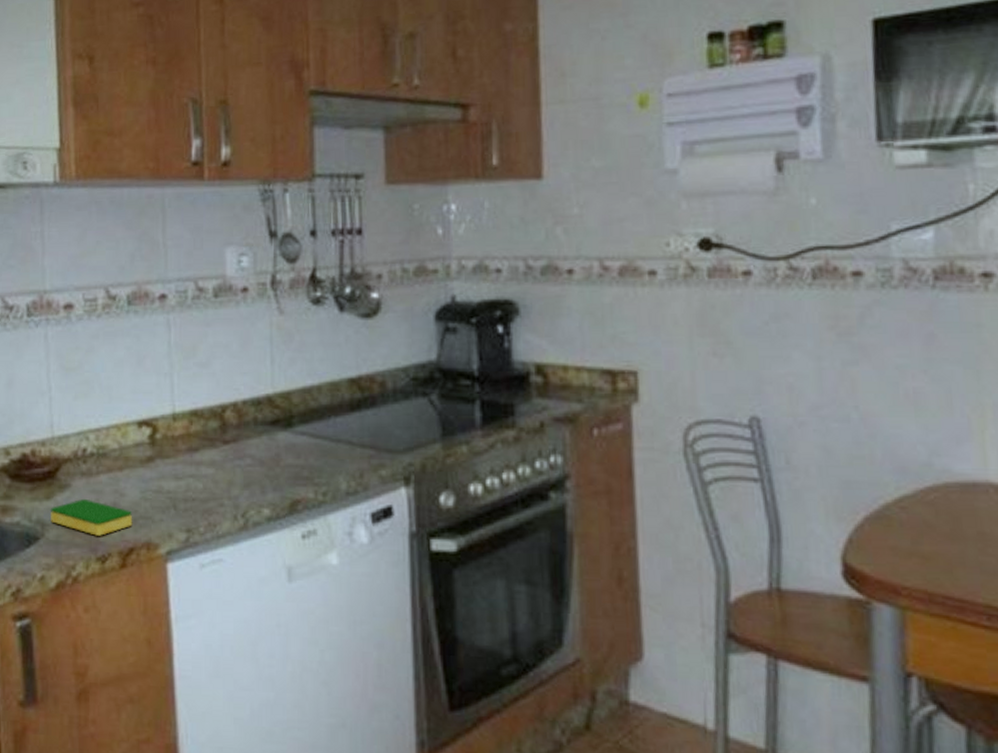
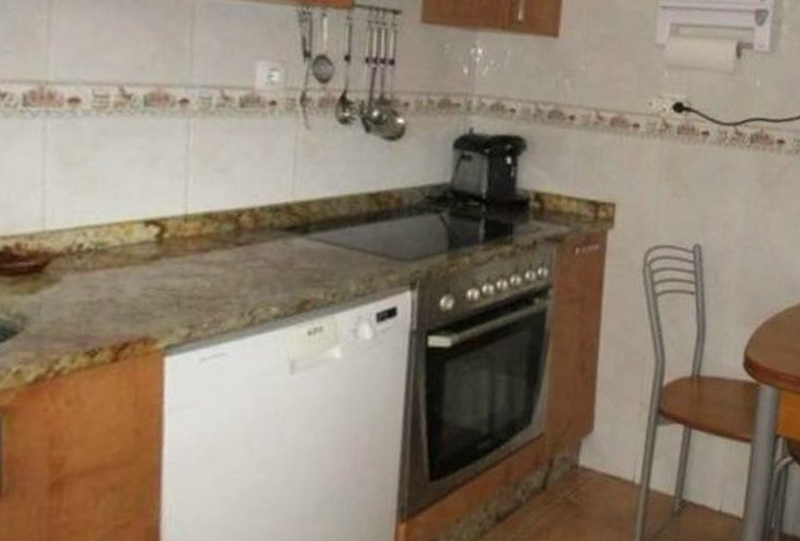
dish sponge: present [50,498,133,536] -> none [33,293,131,331]

